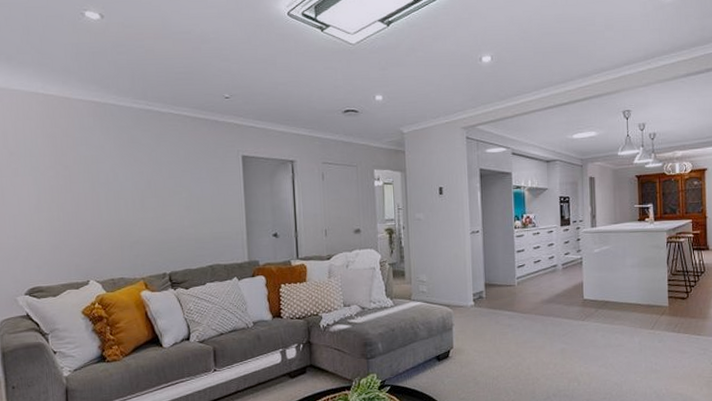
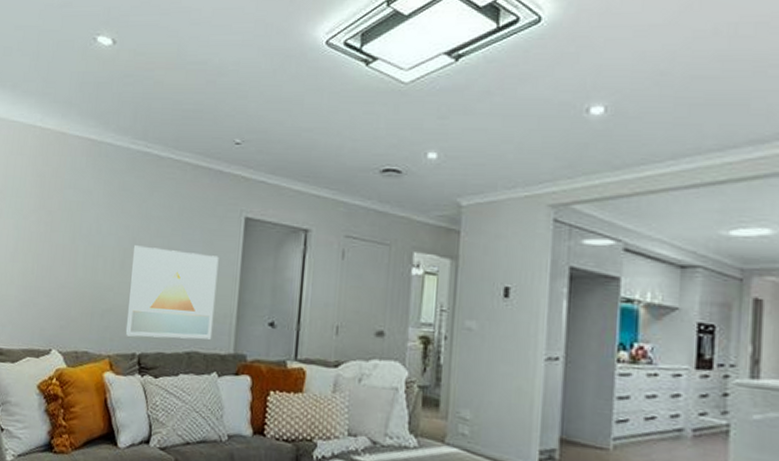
wall art: none [149,186,229,260] -> present [125,245,219,340]

